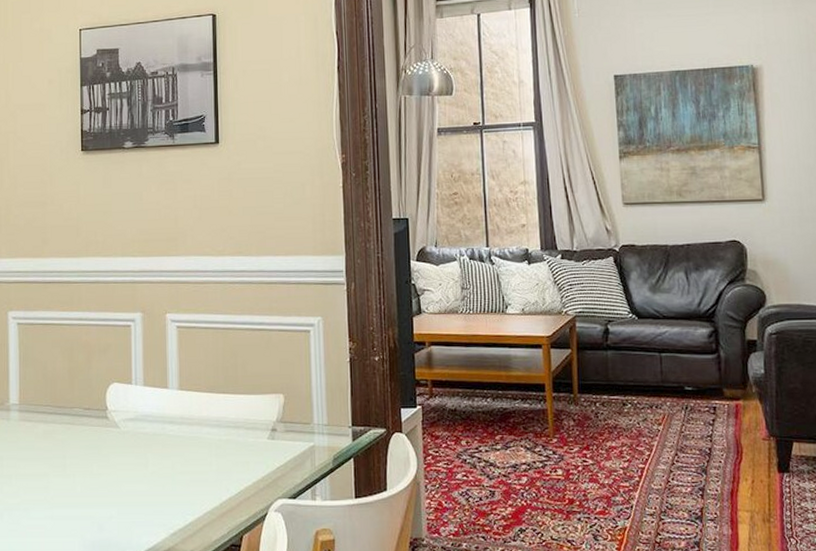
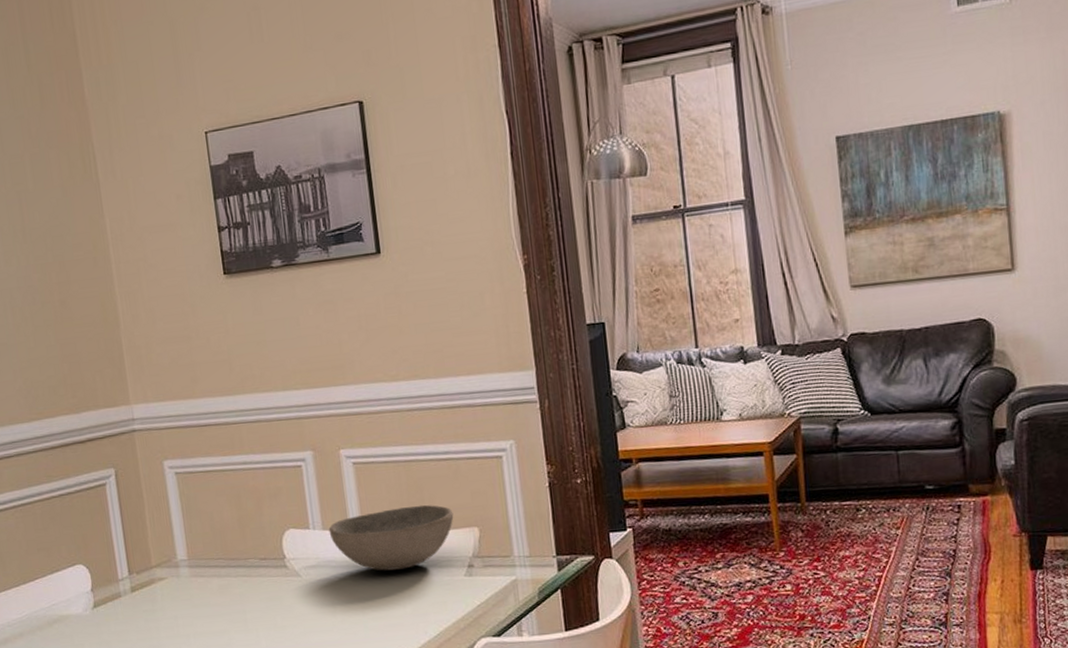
bowl: none [149,369,263,429] -> present [328,504,454,571]

